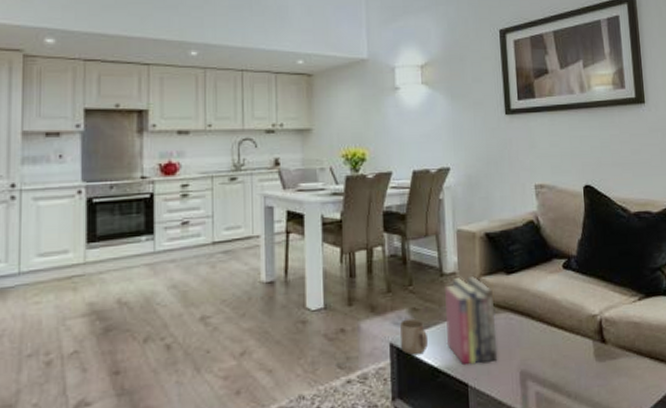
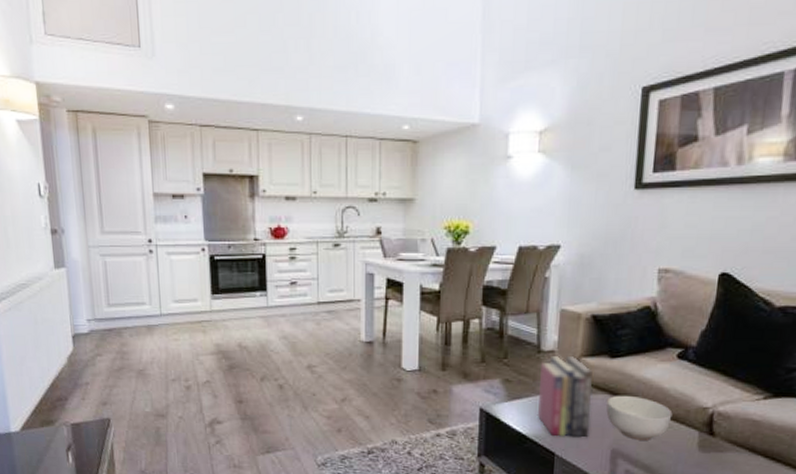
mug: present [400,318,428,356] -> none [491,388,518,421]
bowl: none [508,310,568,358] -> present [605,395,673,440]

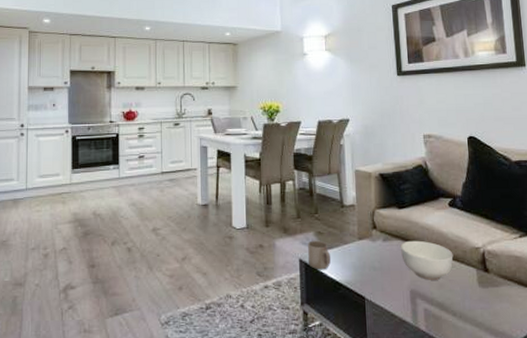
mug: none [491,388,518,421] -> present [308,240,331,270]
books: present [537,355,594,438] -> none [345,208,391,282]

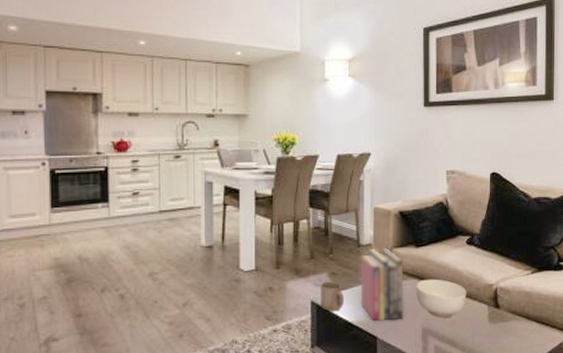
books: none [345,208,391,282] -> present [360,247,404,322]

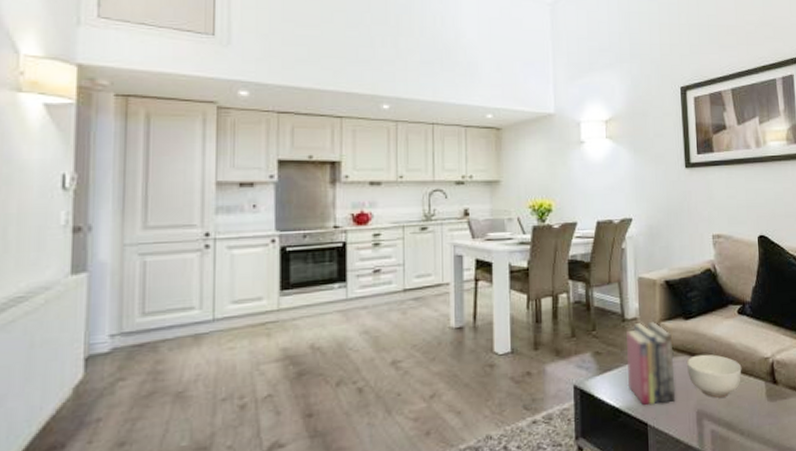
mug: present [321,281,344,312] -> none [584,361,610,397]

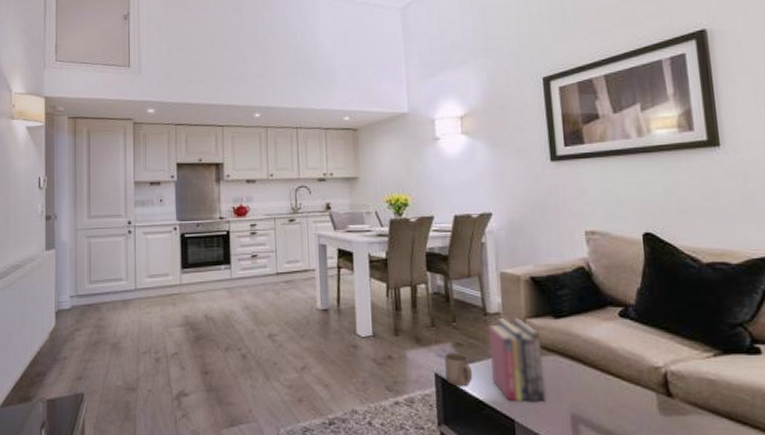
mug: none [584,361,610,397] -> present [445,352,472,387]
bowl: present [686,353,742,398] -> none [557,356,626,404]

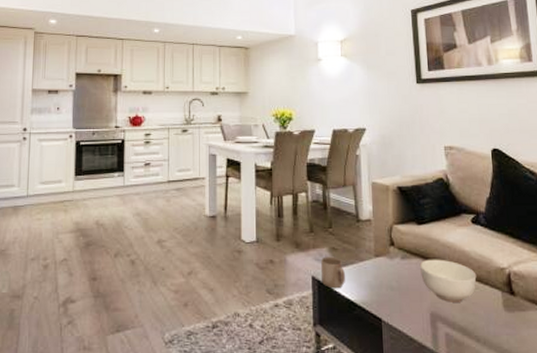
books: present [489,317,546,403] -> none [361,223,409,302]
bowl: none [557,356,626,404] -> present [419,259,477,302]

